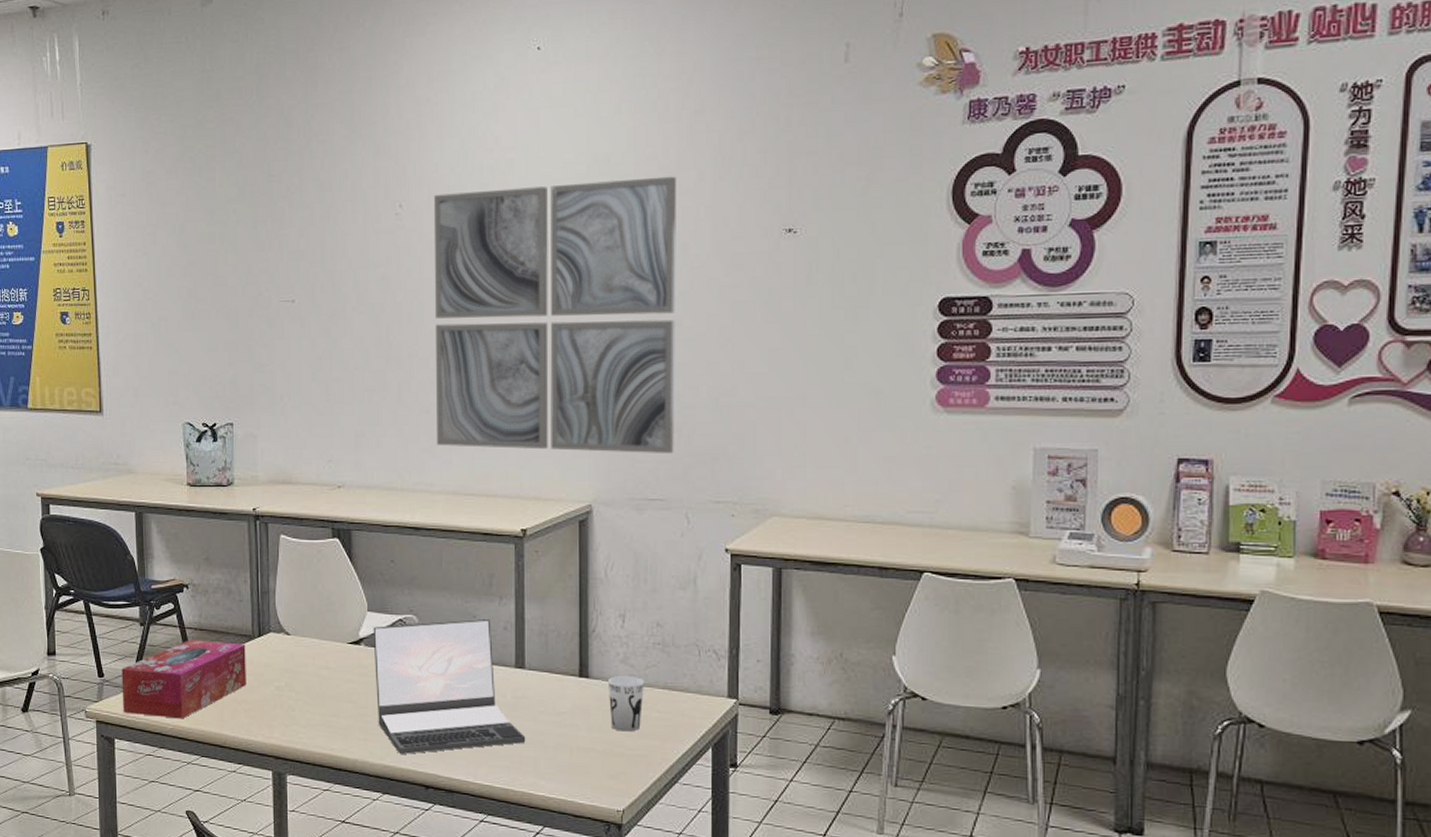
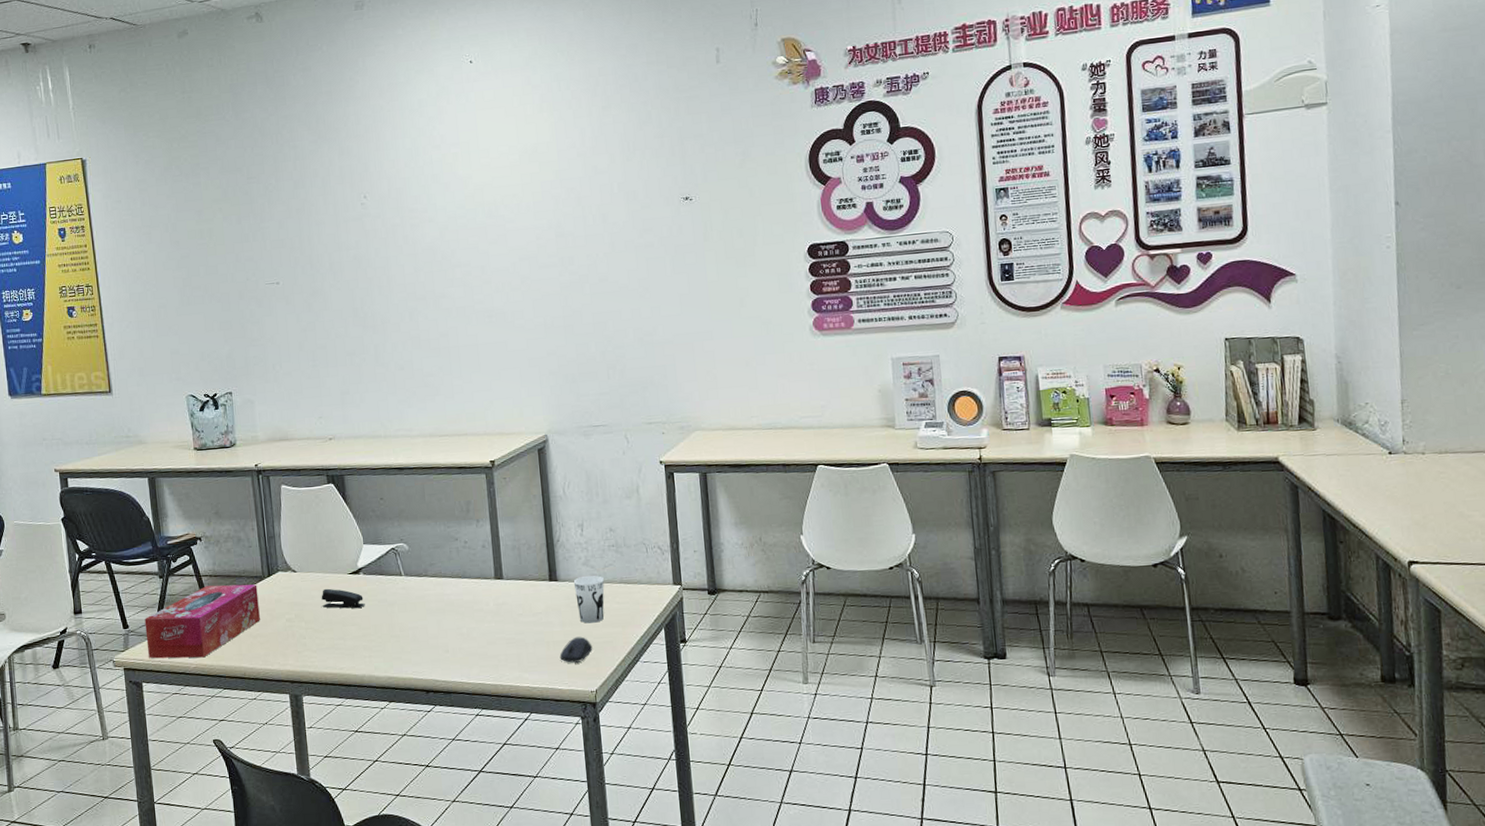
stapler: none [315,657,364,684] -> present [321,588,365,609]
laptop: present [373,619,526,754] -> none [369,540,509,665]
wall art: present [433,176,676,453] -> none [392,160,611,396]
computer mouse: none [583,745,624,775] -> present [559,636,593,663]

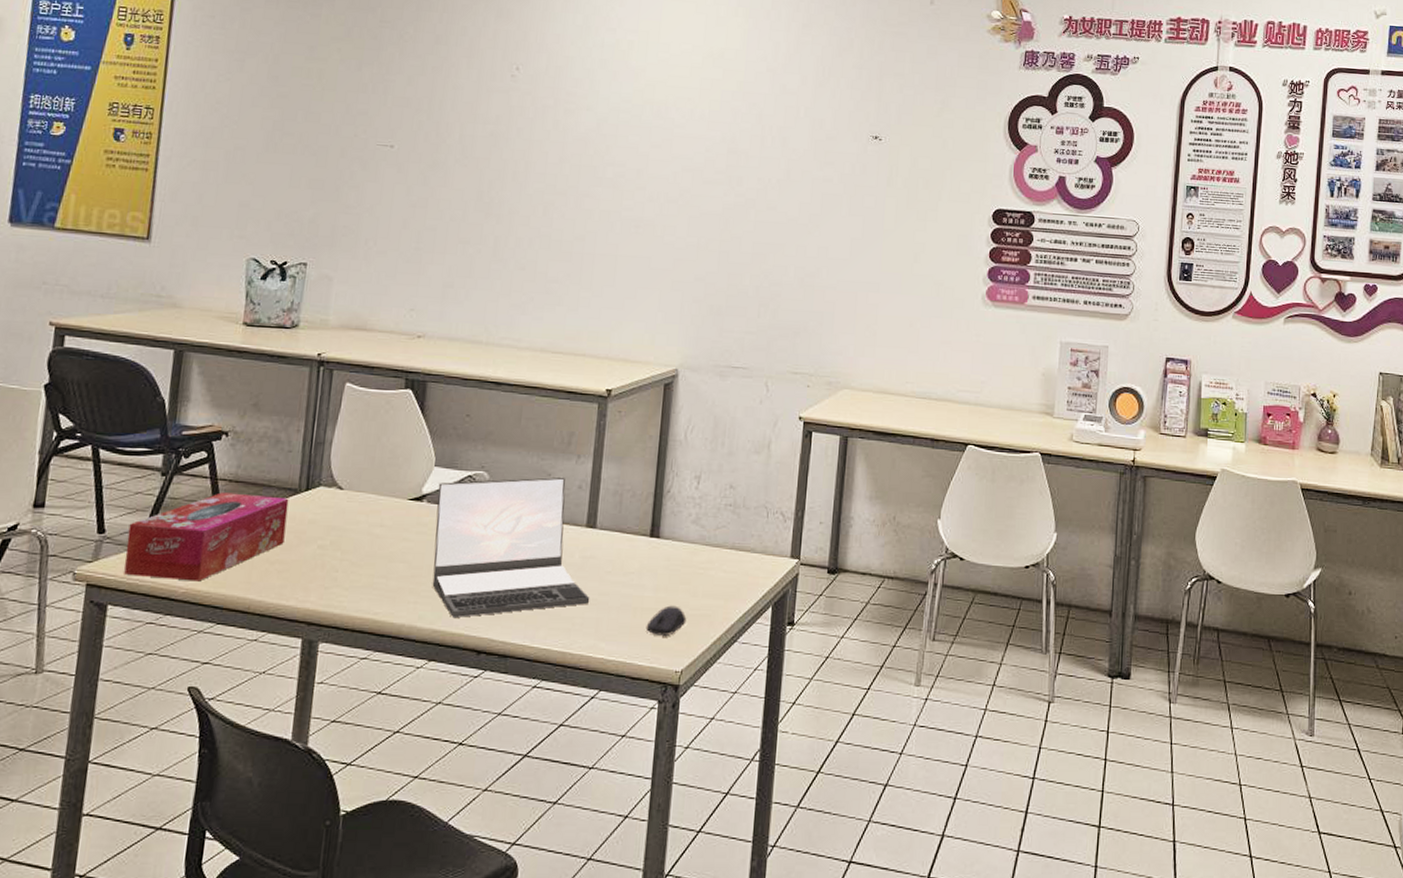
stapler: present [321,588,365,609] -> none [367,514,422,543]
laptop: none [369,540,509,665] -> present [432,477,590,618]
cup: present [573,575,605,624] -> none [677,535,713,592]

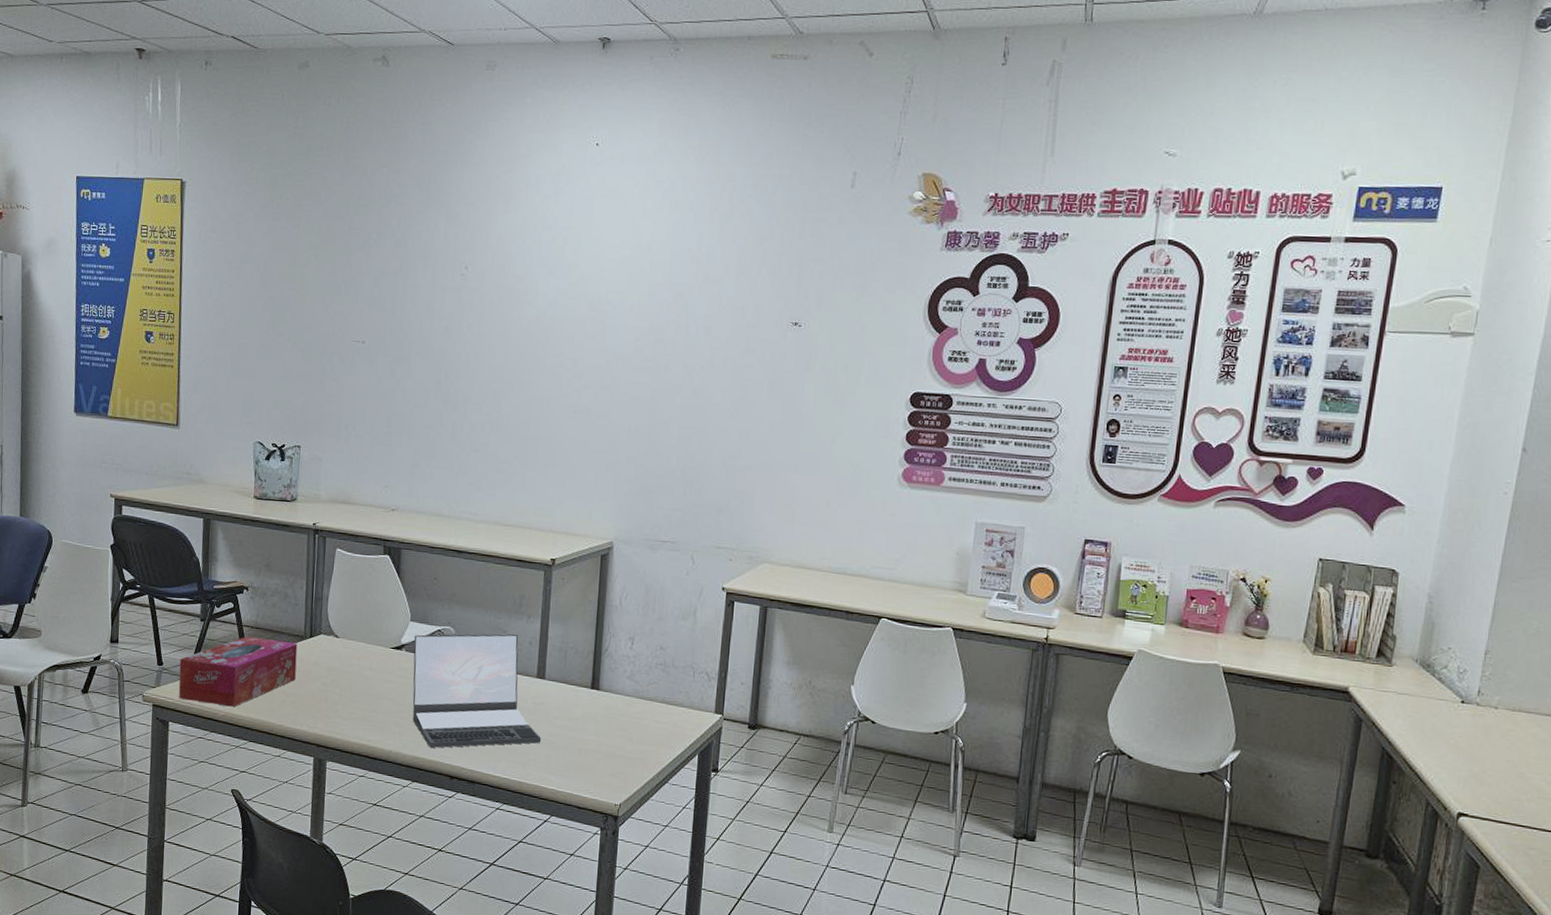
computer mouse: present [646,605,687,636] -> none [589,748,624,774]

